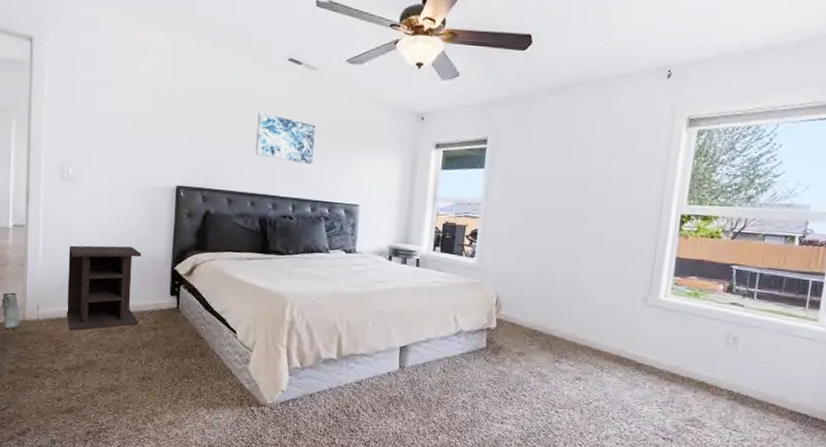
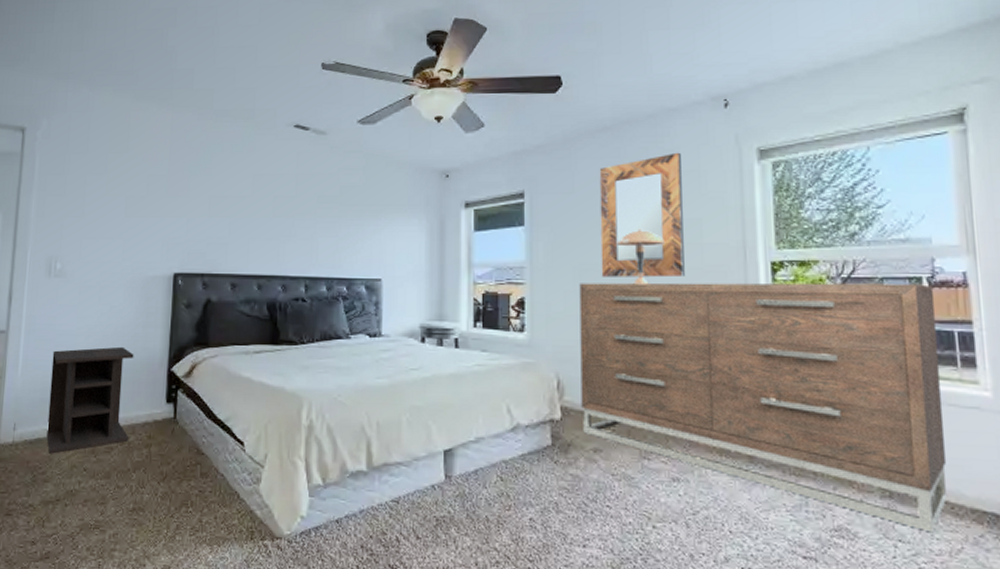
wall art: present [255,112,315,165] -> none [261,184,327,238]
dresser: none [512,220,803,426] -> present [579,282,948,533]
home mirror: none [543,114,625,222] -> present [599,152,685,278]
table lamp: none [559,178,598,227] -> present [616,229,664,285]

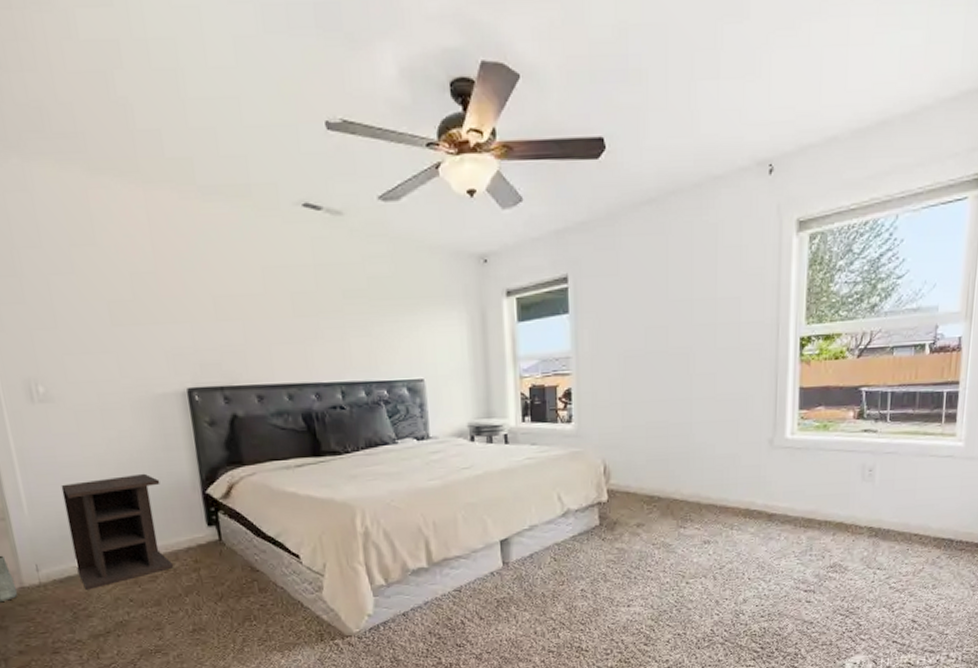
dresser: present [579,282,948,533] -> none [624,350,934,560]
home mirror: present [599,152,685,278] -> none [644,226,726,362]
table lamp: present [616,229,664,285] -> none [660,310,705,369]

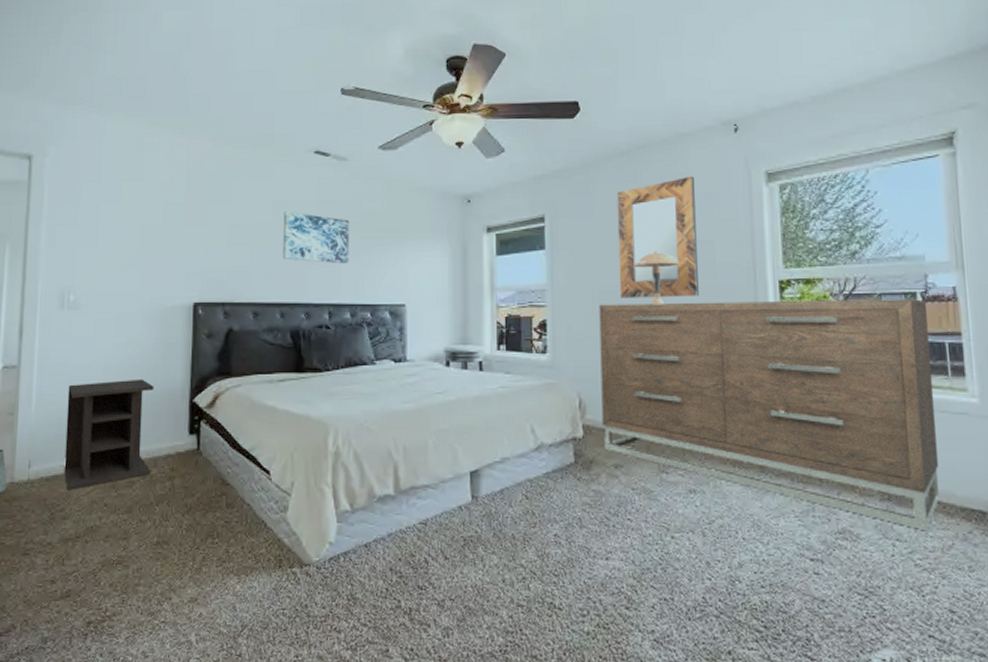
wall art: none [276,279,358,338] -> present [283,211,349,264]
dresser: none [624,350,934,560] -> present [599,299,940,531]
home mirror: none [644,226,726,362] -> present [616,176,699,298]
table lamp: none [660,310,705,369] -> present [634,250,679,305]

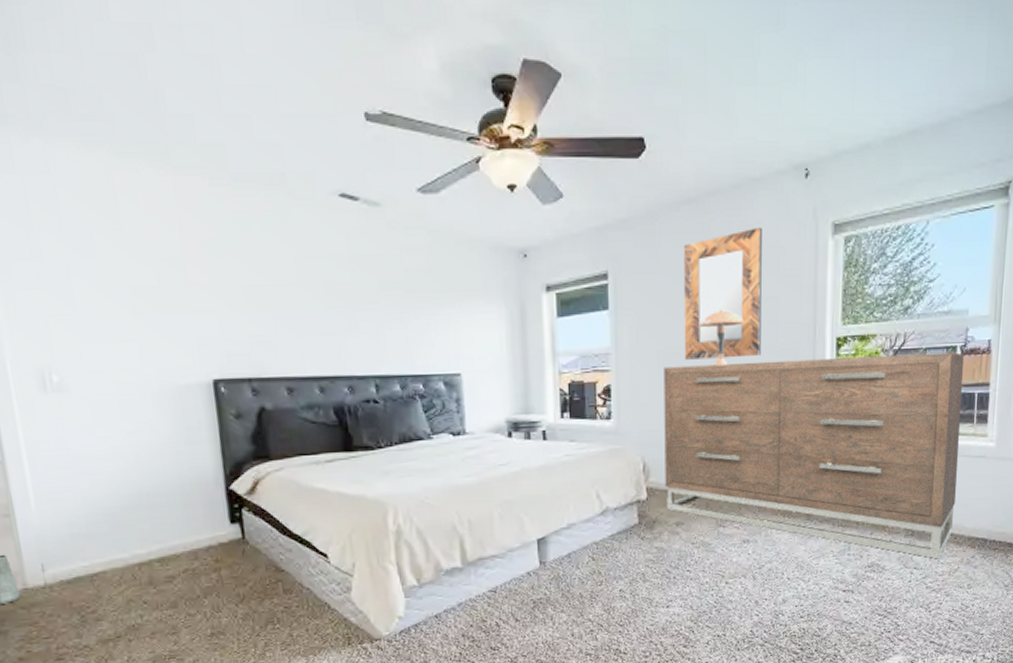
nightstand: present [64,378,154,490] -> none [72,467,193,591]
wall art: present [283,211,349,264] -> none [309,269,393,331]

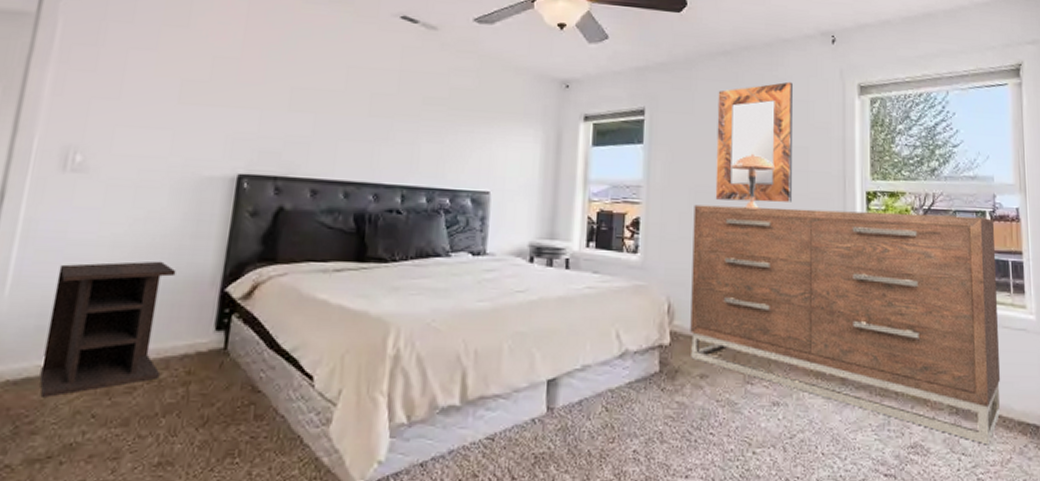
nightstand: none [72,467,193,591] -> present [40,261,177,398]

